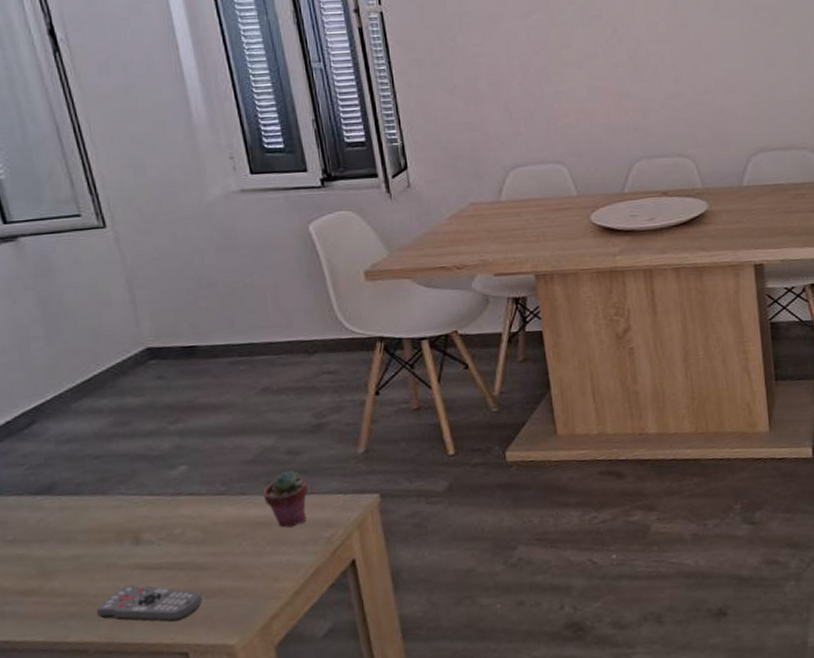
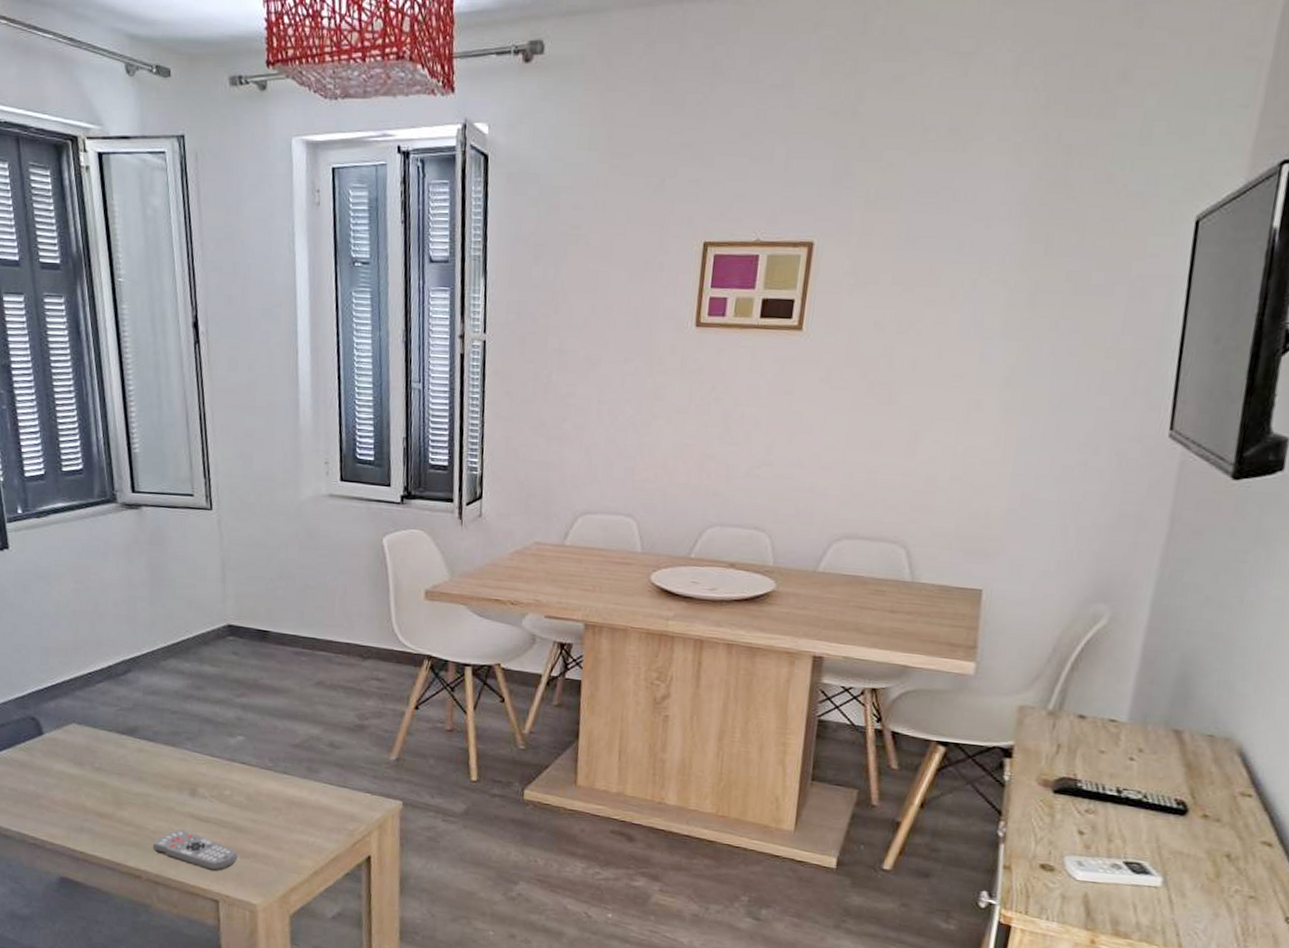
potted succulent: present [263,470,308,528] -> none [302,761,341,813]

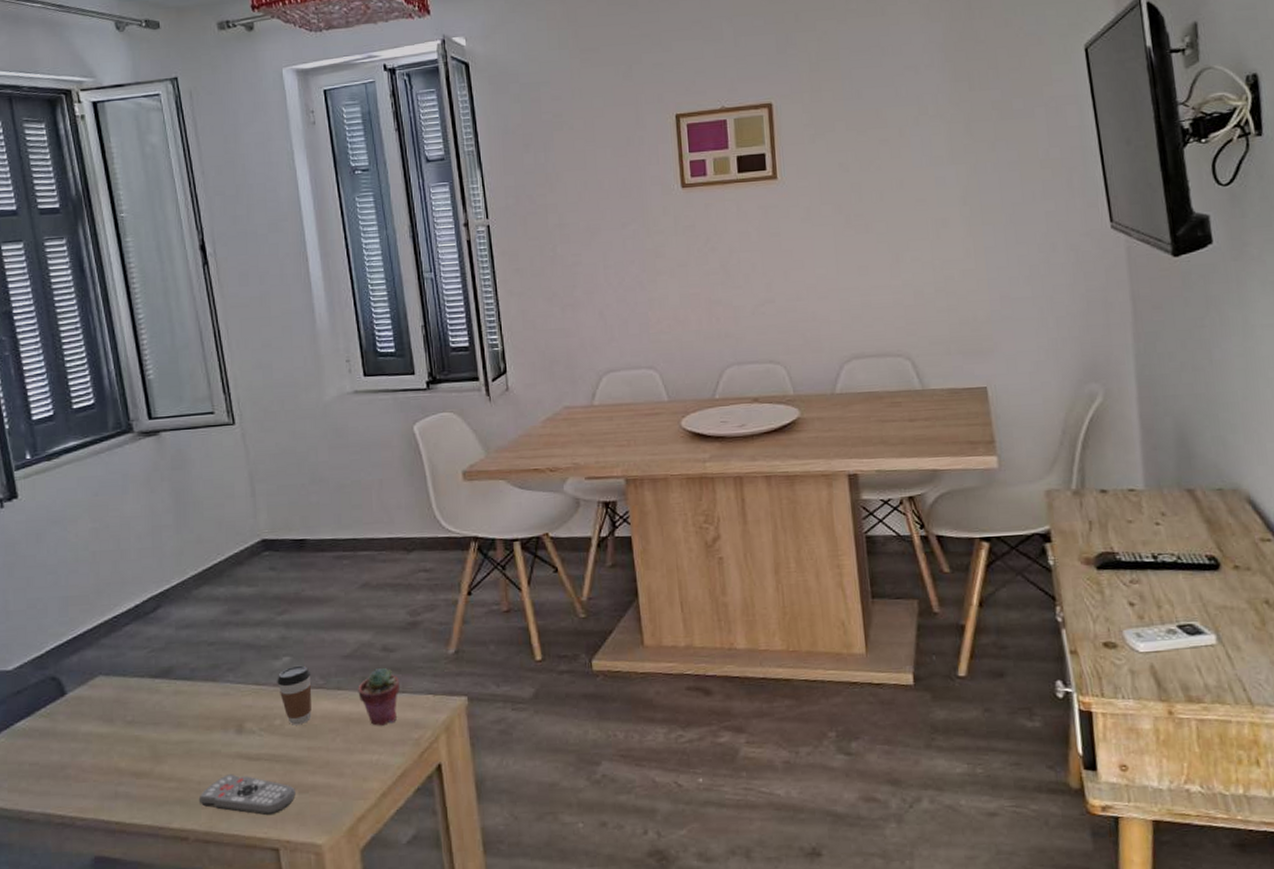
coffee cup: none [230,745,262,799] -> present [277,665,312,726]
potted succulent: none [302,761,341,813] -> present [358,667,400,726]

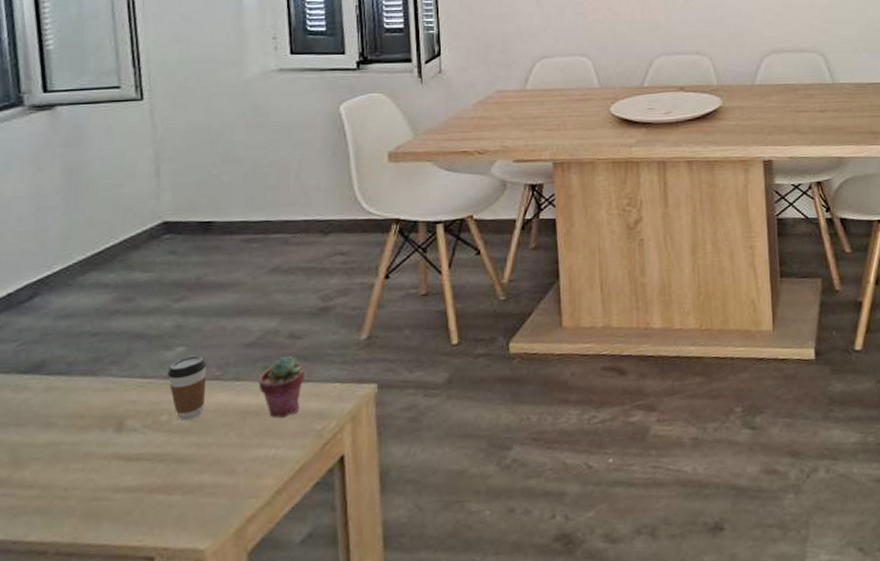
remote control: present [198,774,296,816] -> none [63,477,179,522]

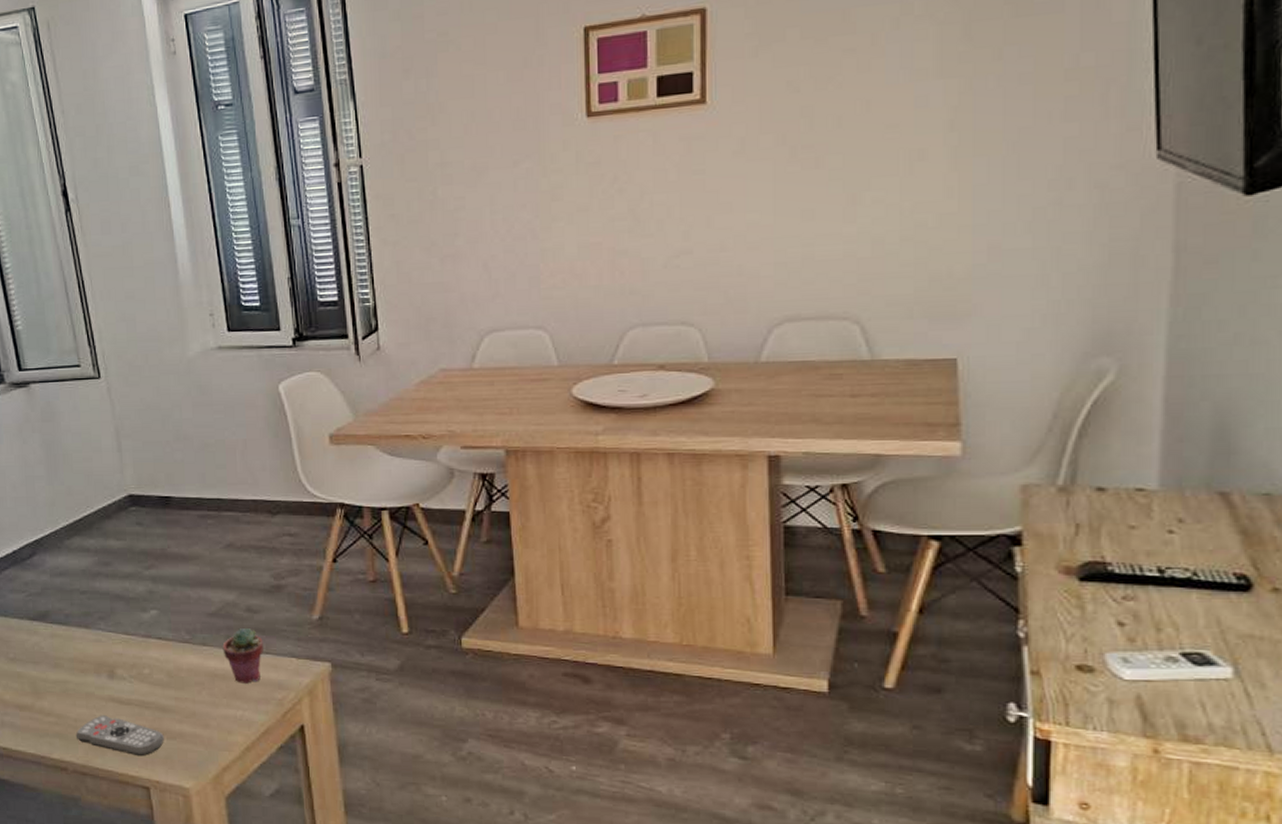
remote control: none [63,477,179,522] -> present [75,715,164,757]
coffee cup: present [167,355,208,421] -> none [145,619,179,676]

